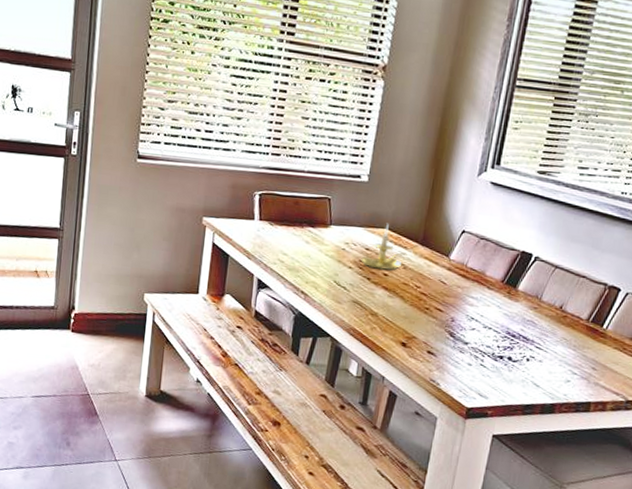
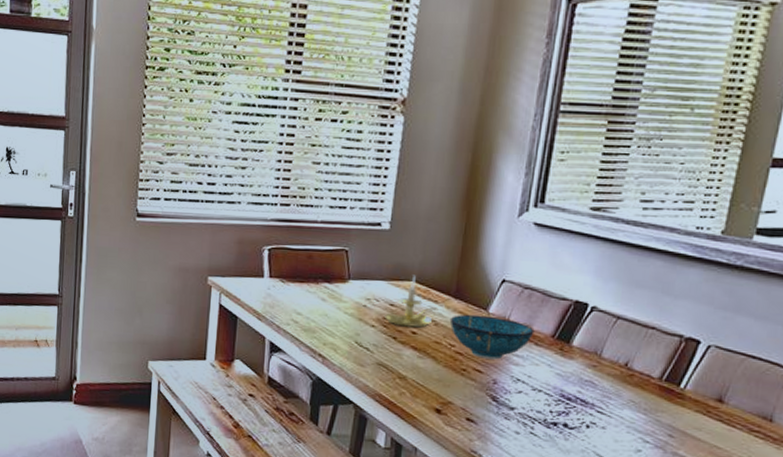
decorative bowl: none [416,259,488,301] -> present [449,314,535,360]

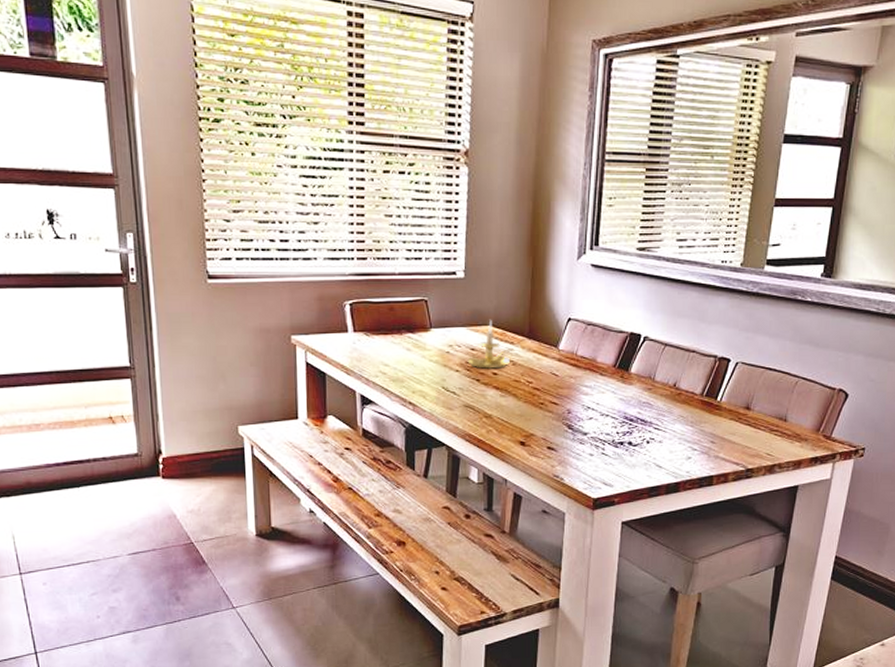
decorative bowl: present [449,314,535,360] -> none [525,352,599,392]

